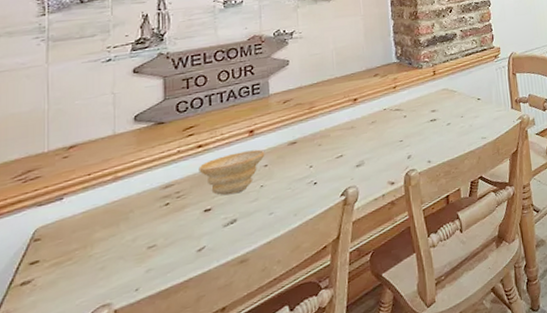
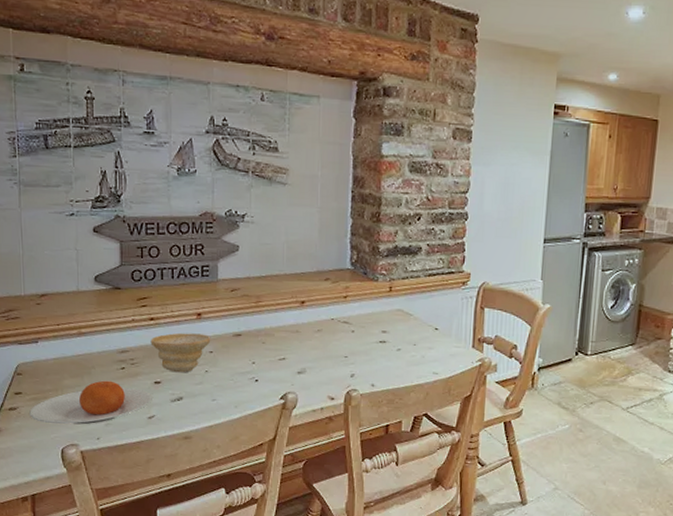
plate: none [48,220,202,290] -> present [29,380,152,425]

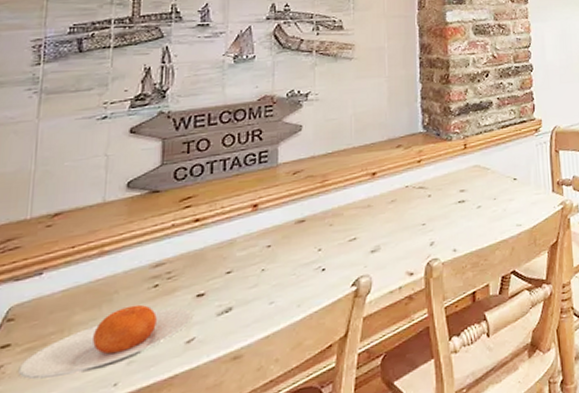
bowl: present [150,332,211,373] -> none [194,226,269,279]

